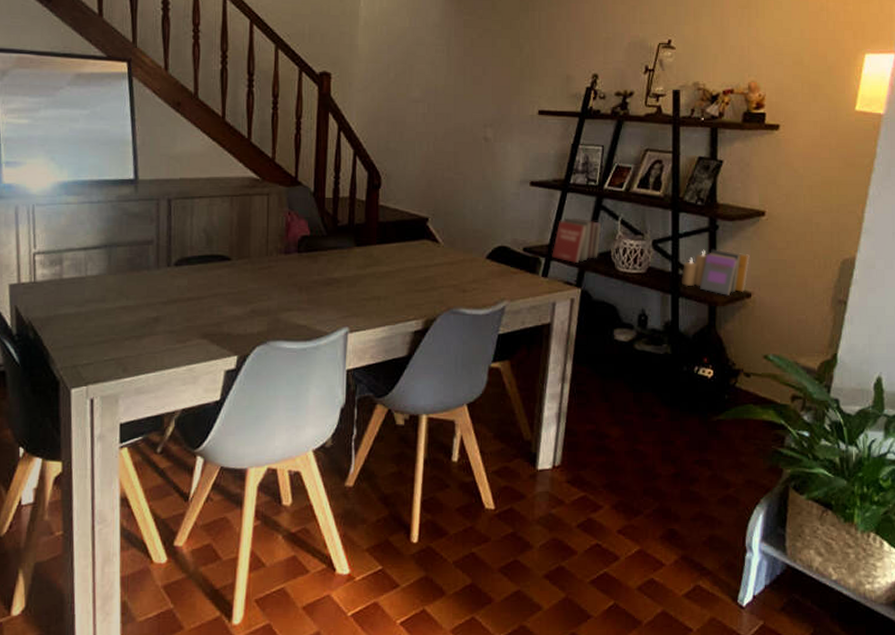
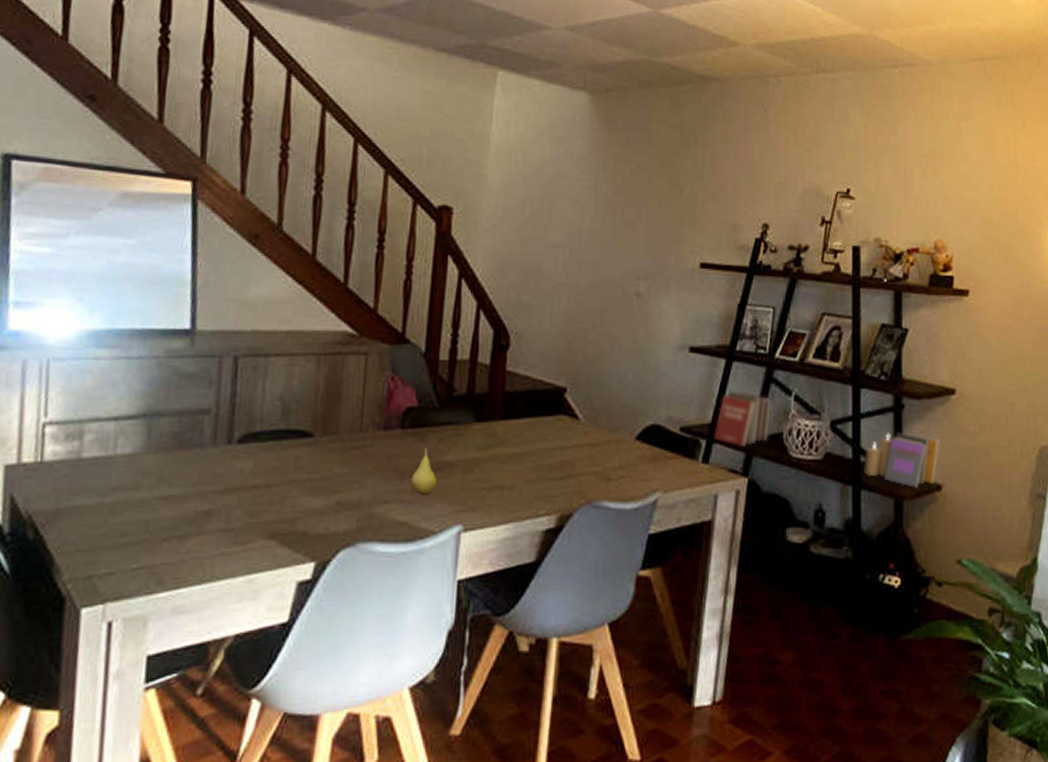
fruit: none [307,267,327,304] -> present [411,448,436,495]

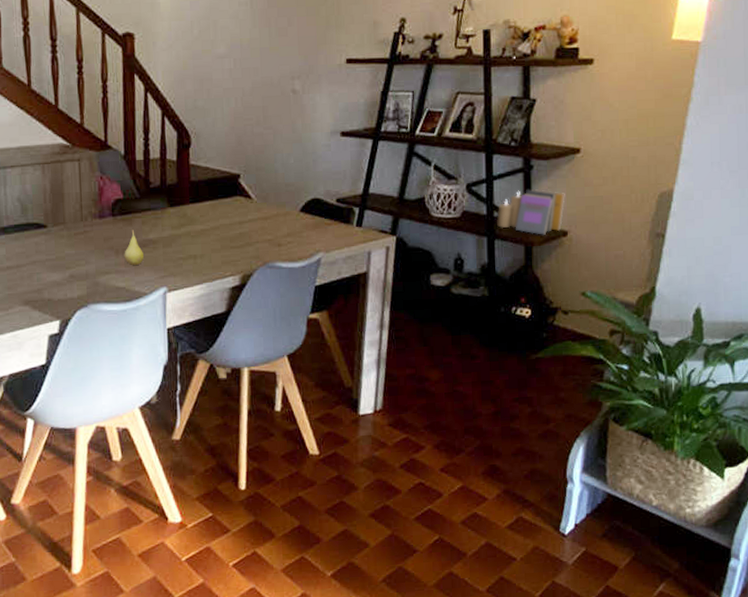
books: present [714,391,772,448] -> none [365,165,415,212]

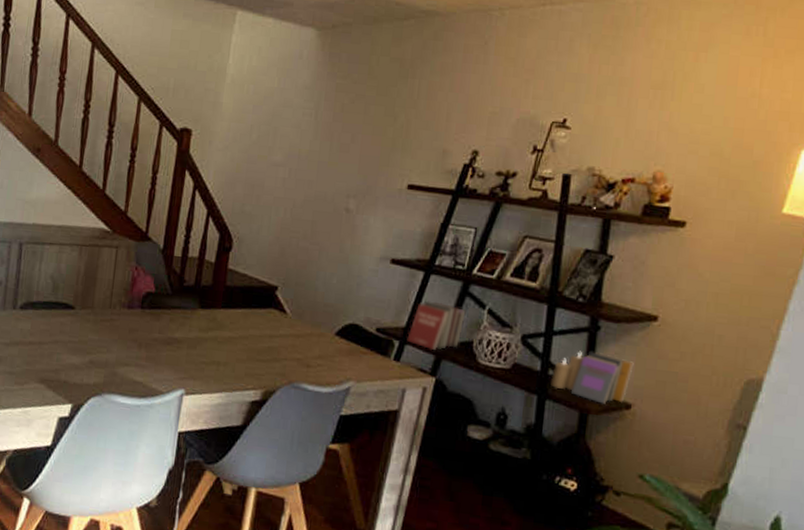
fruit: present [124,230,144,266] -> none [146,325,167,363]
books: none [365,165,415,212] -> present [407,300,466,351]

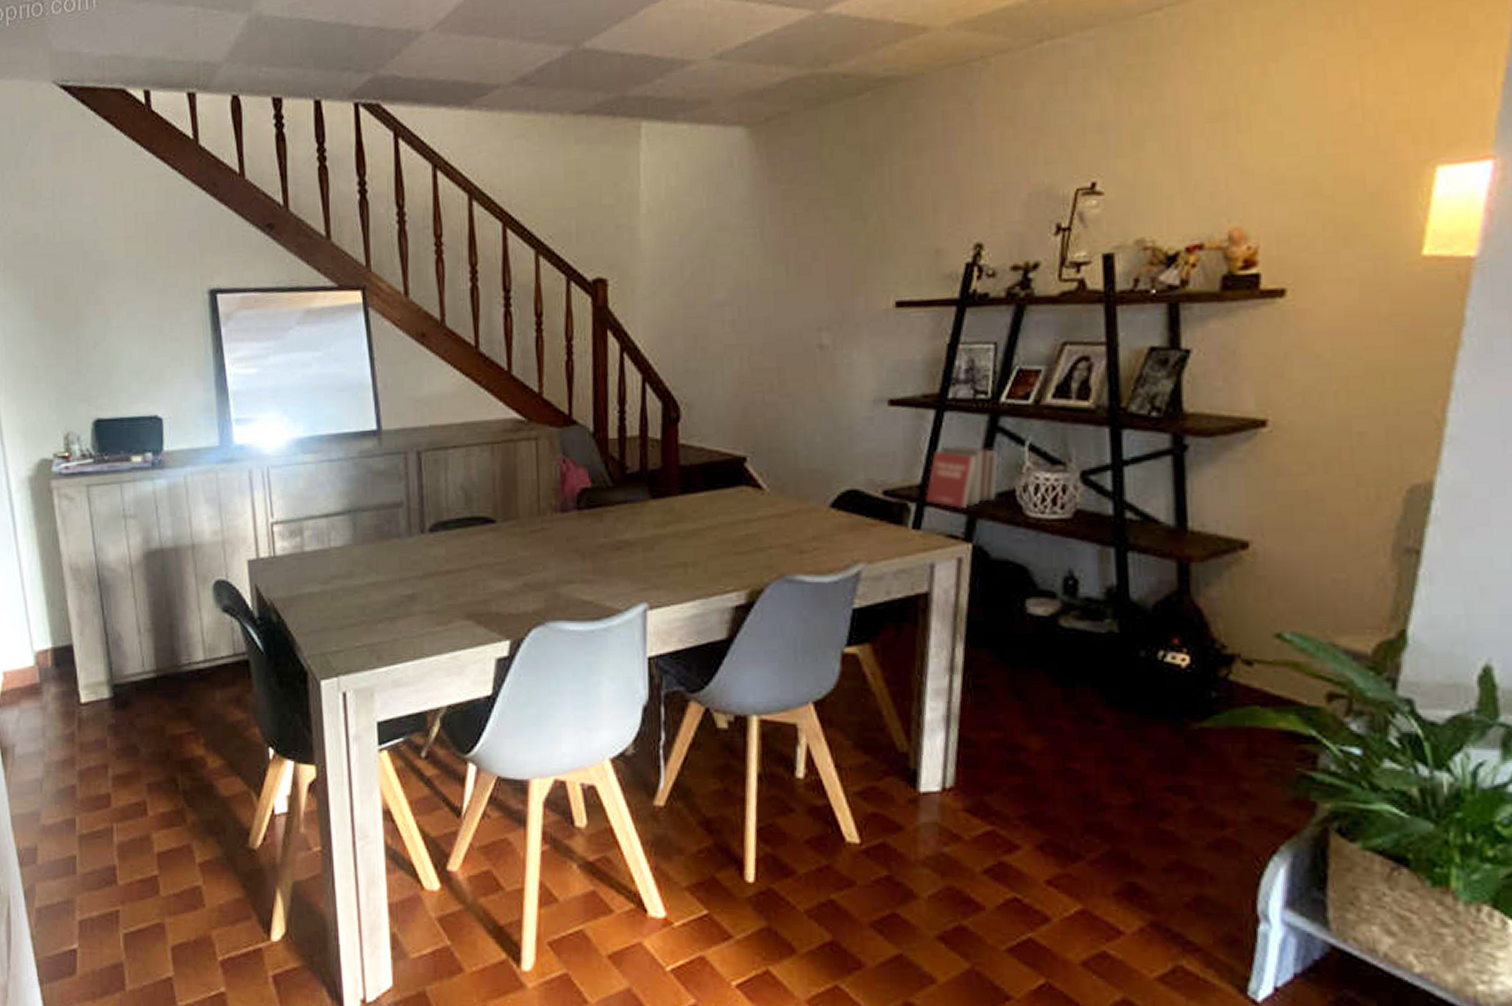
candle: present [550,350,584,391] -> none [1129,481,1172,536]
books: present [571,350,634,404] -> none [1161,478,1243,547]

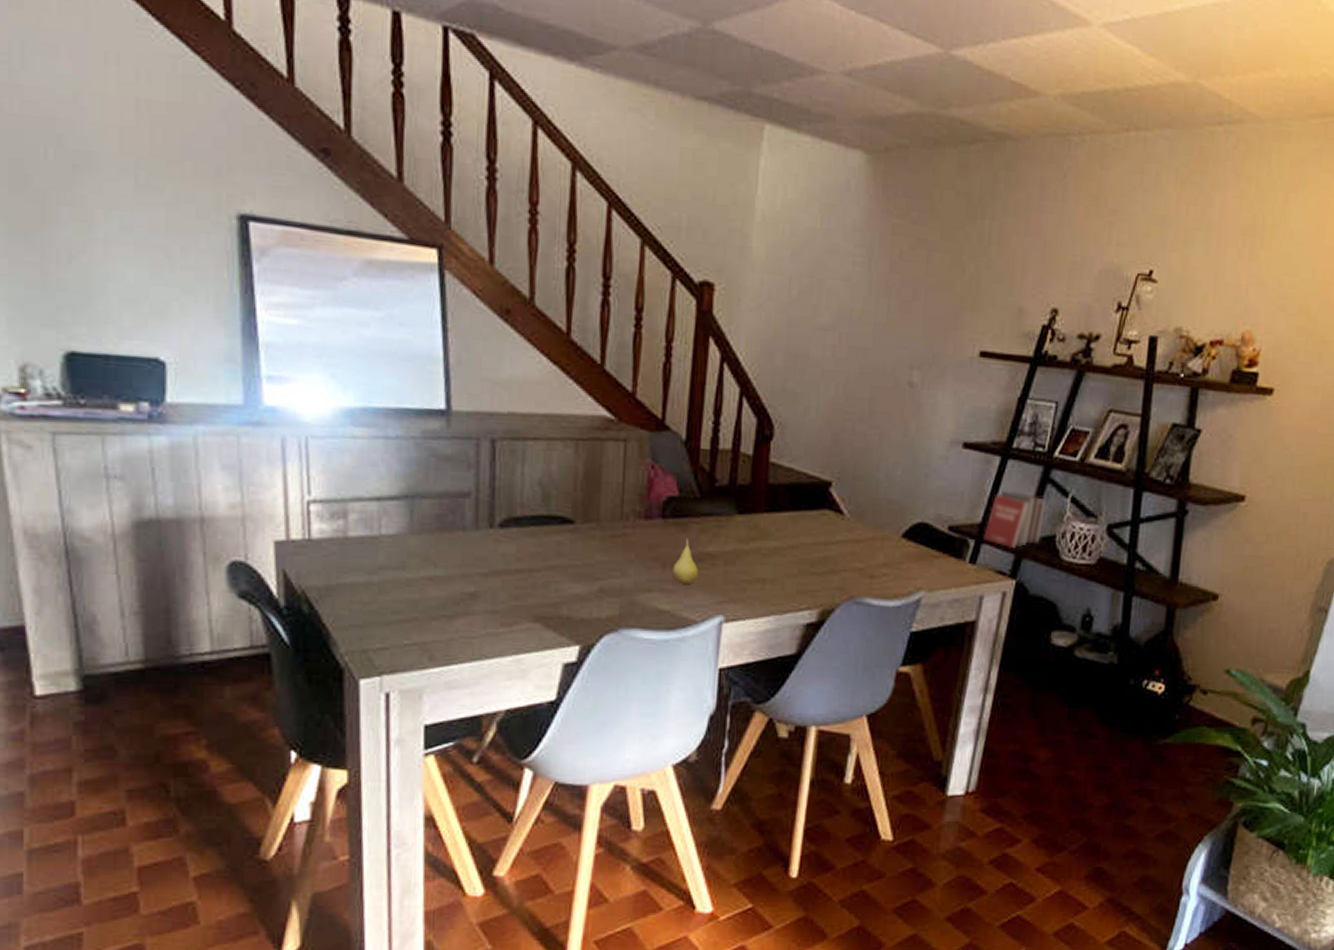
fruit: none [592,527,617,574] -> present [672,538,698,585]

